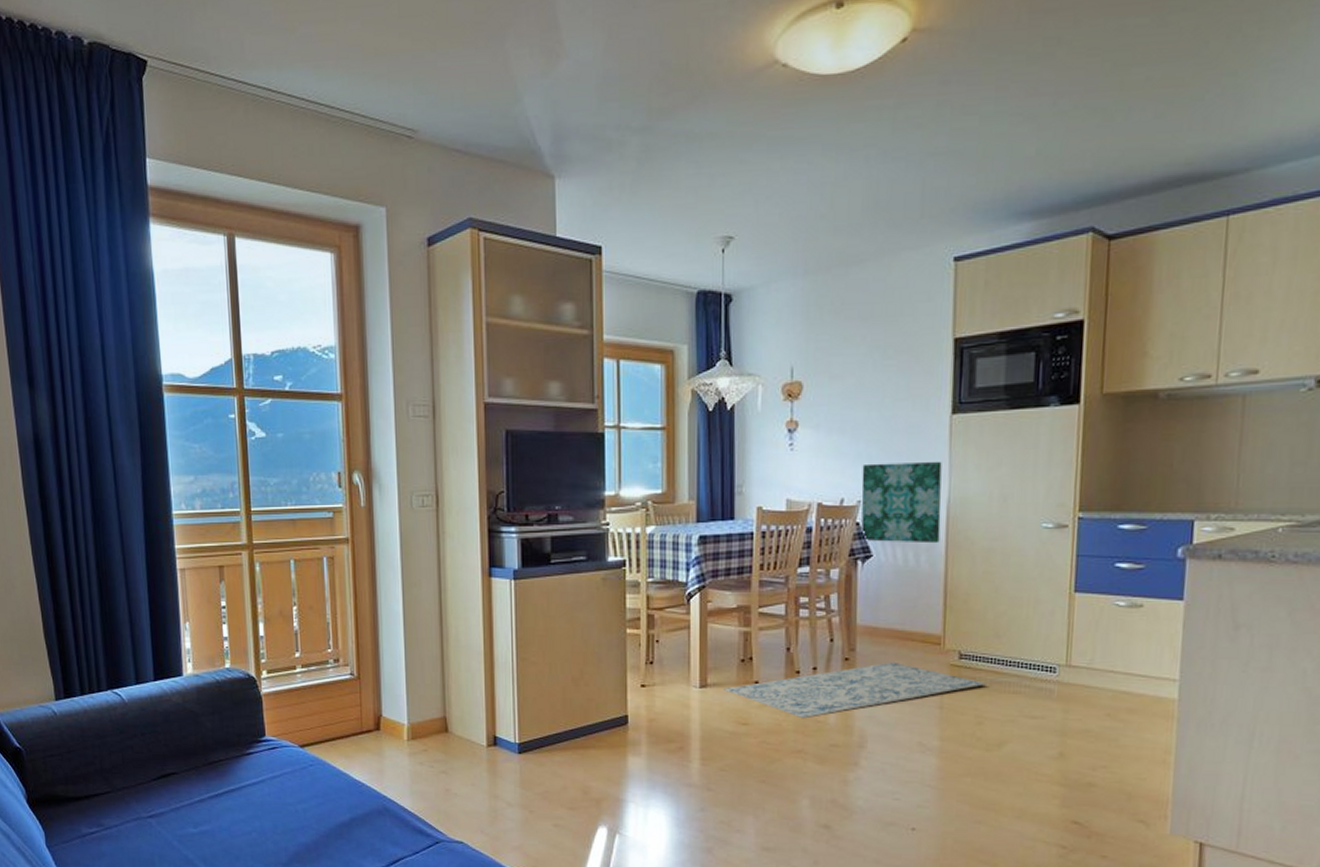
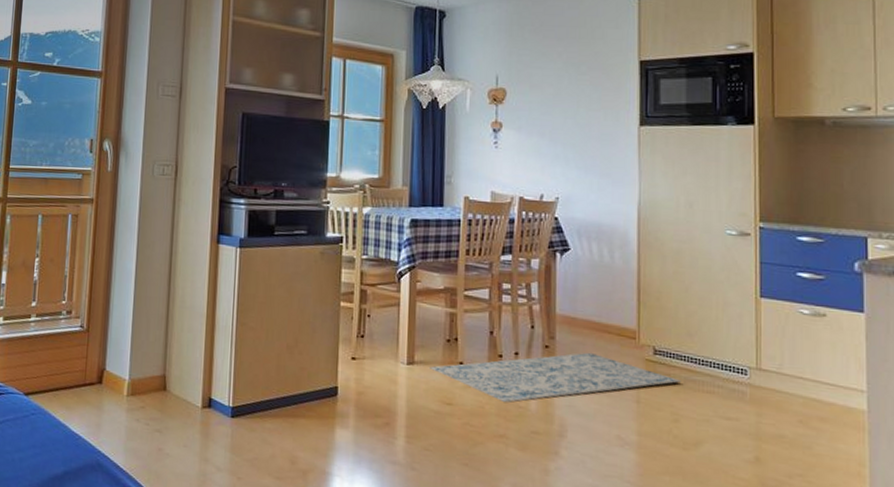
wall art: present [861,461,942,544] -> none [559,164,633,242]

